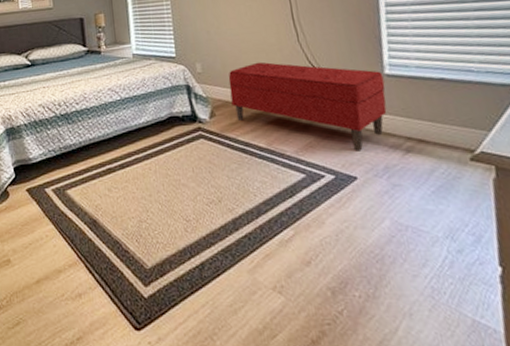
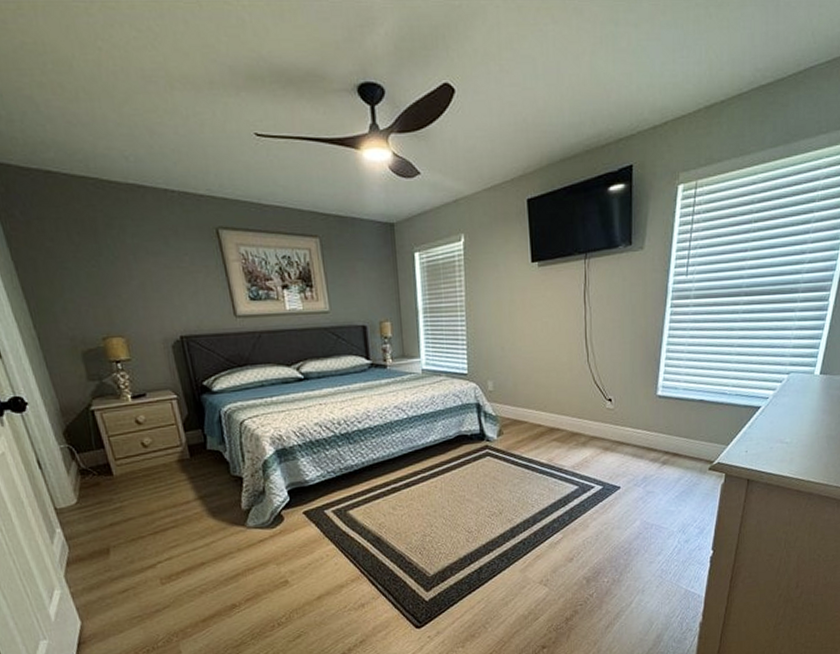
bench: present [228,62,387,151] -> none [518,381,656,465]

